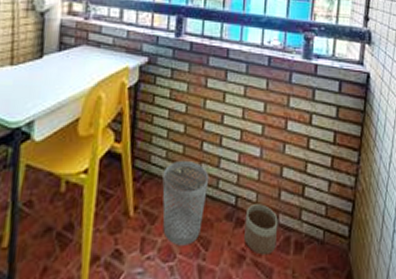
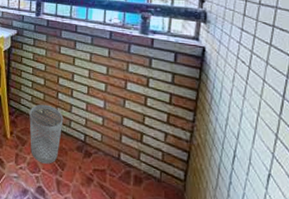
planter: present [244,204,278,255] -> none [92,142,120,182]

